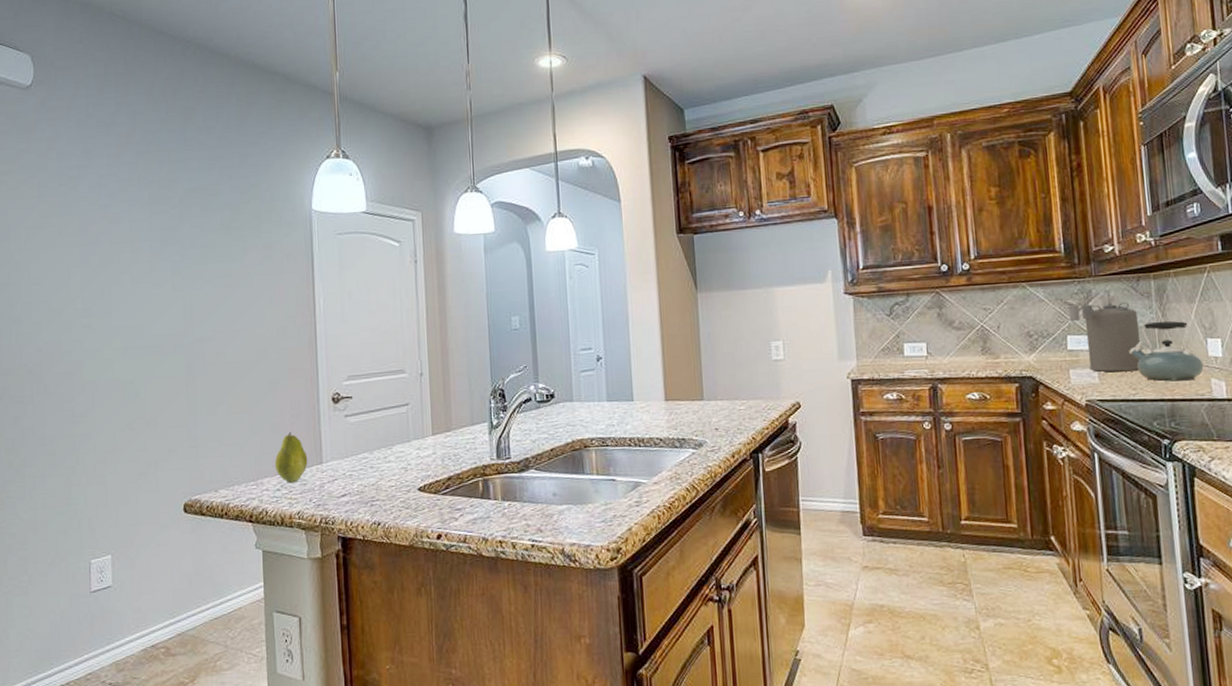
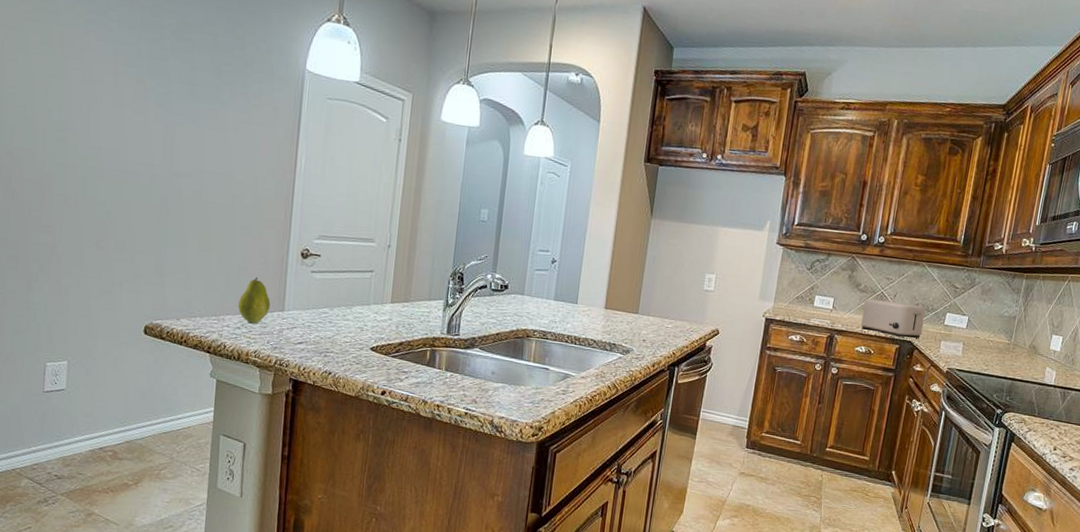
toaster: none [963,333,1044,374] -> present [861,298,926,339]
canister: present [1069,290,1141,373] -> none [953,278,1006,351]
kettle: present [1129,321,1204,381] -> none [991,314,1045,366]

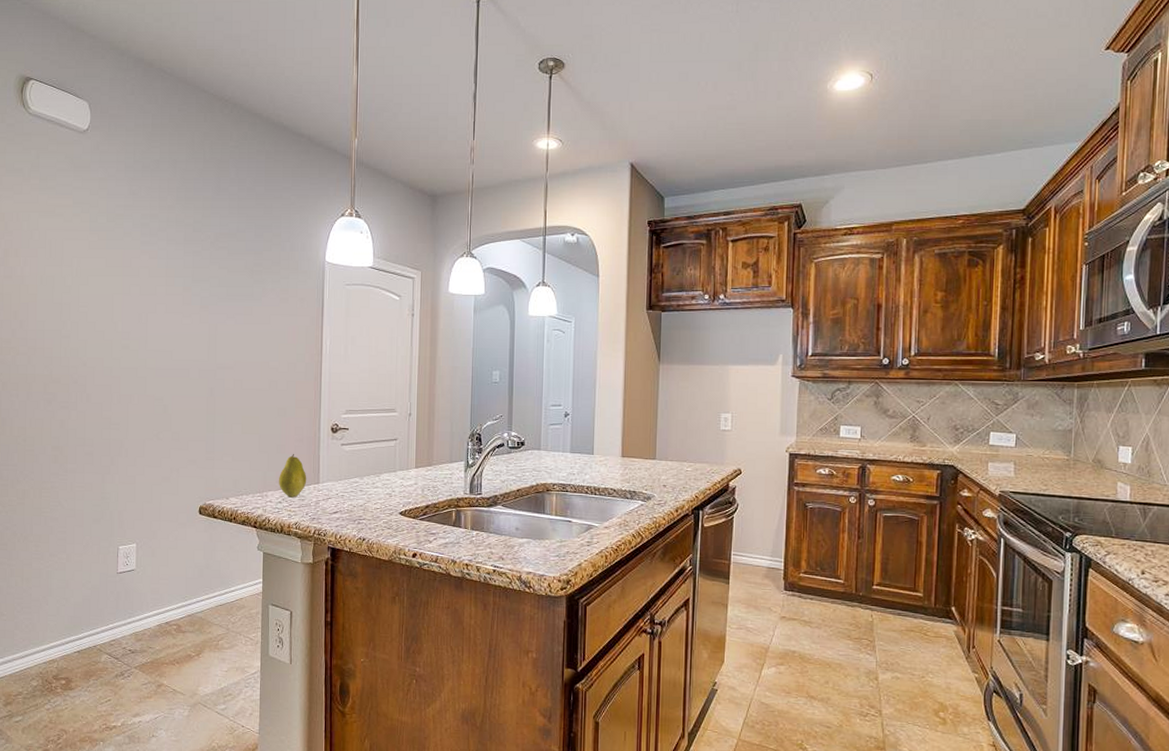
toaster: present [861,298,926,339] -> none [894,424,966,462]

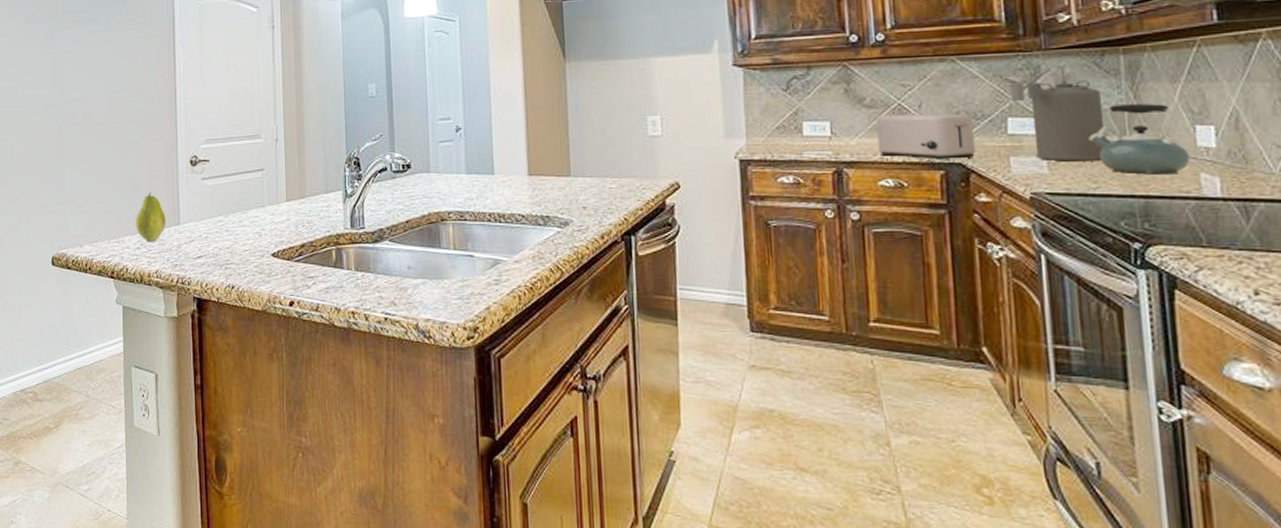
toaster: none [894,424,966,462] -> present [876,113,977,160]
canister: none [995,393,1058,469] -> present [1011,65,1105,162]
kettle: none [1045,426,1113,482] -> present [1089,103,1191,175]

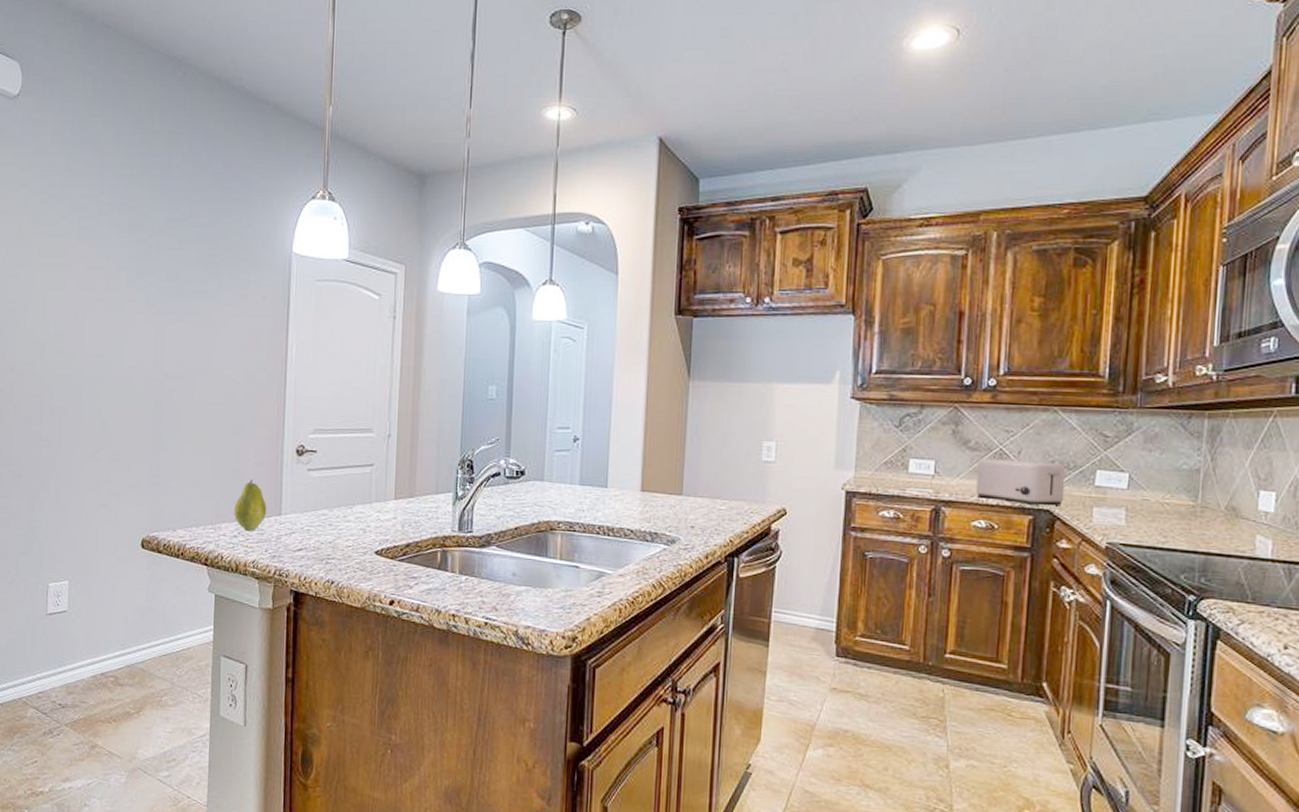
canister: present [1011,65,1105,162] -> none [1103,423,1183,517]
kettle: present [1089,103,1191,175] -> none [1165,465,1251,534]

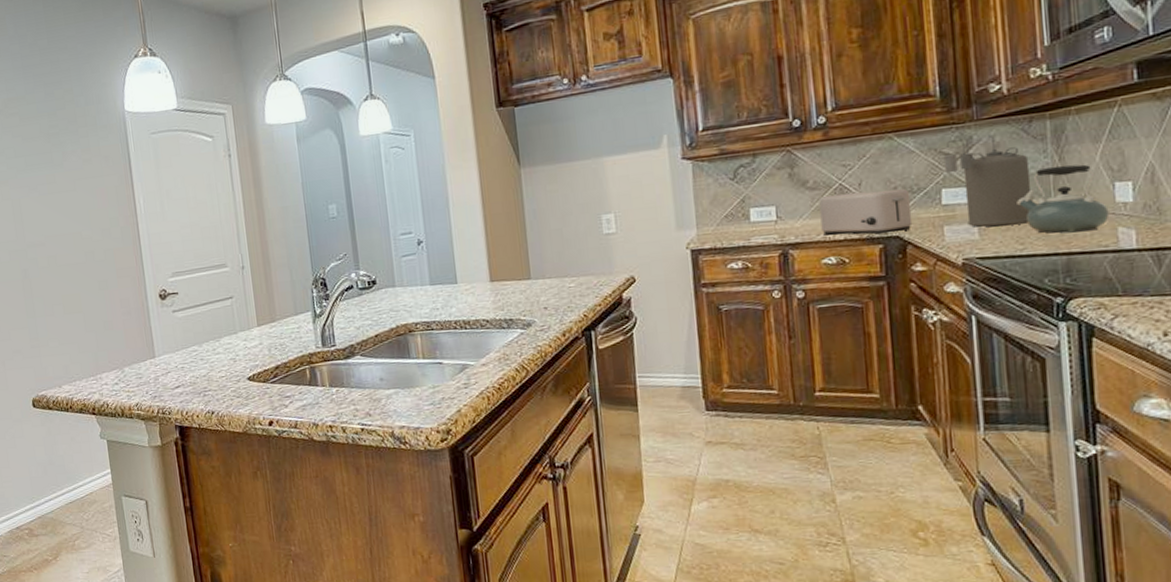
fruit: present [233,480,267,531] -> none [110,329,142,377]
canister: none [1103,423,1183,517] -> present [945,134,1032,227]
kettle: none [1165,465,1251,534] -> present [1016,164,1110,233]

